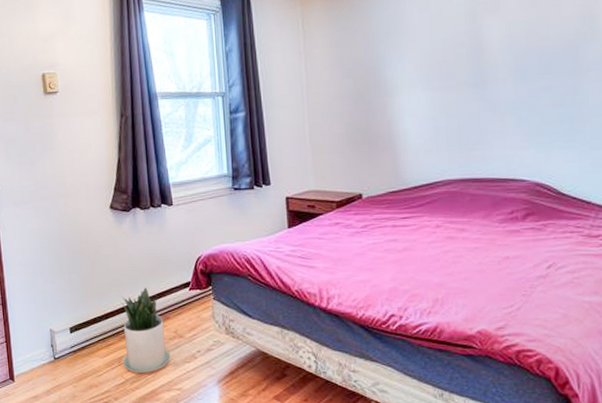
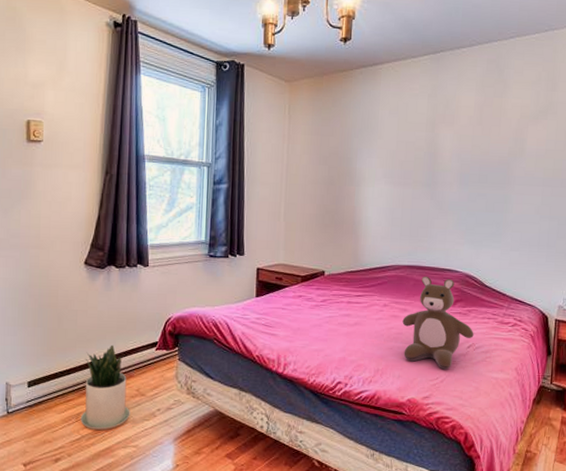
teddy bear: none [461,189,554,295] -> present [402,276,474,370]

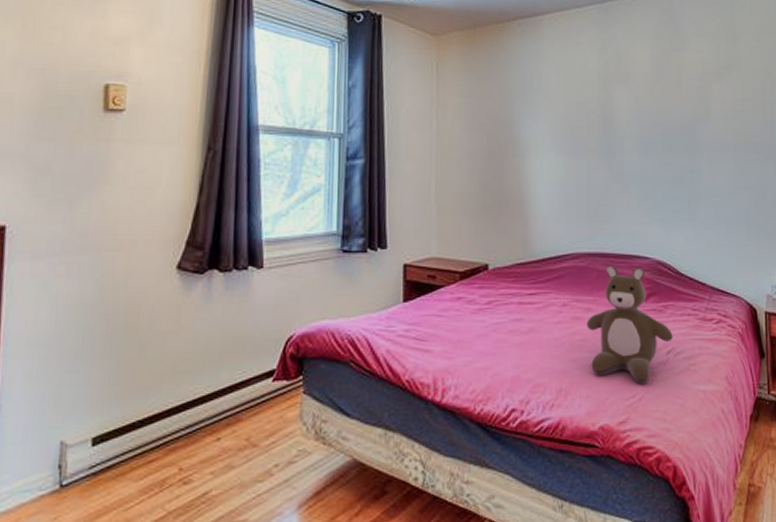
planter: present [80,344,130,431] -> none [166,377,237,503]

